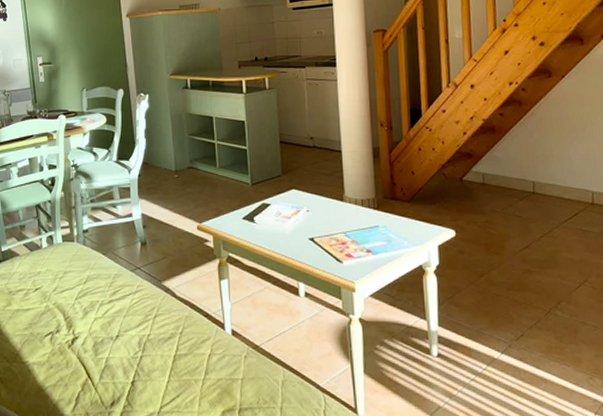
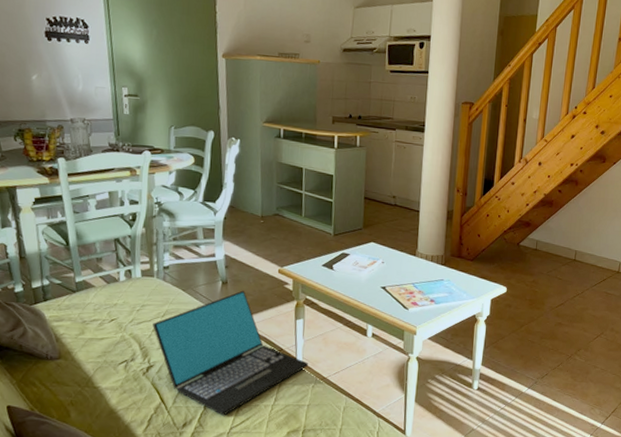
laptop: none [75,251,239,393] -> present [153,290,309,416]

